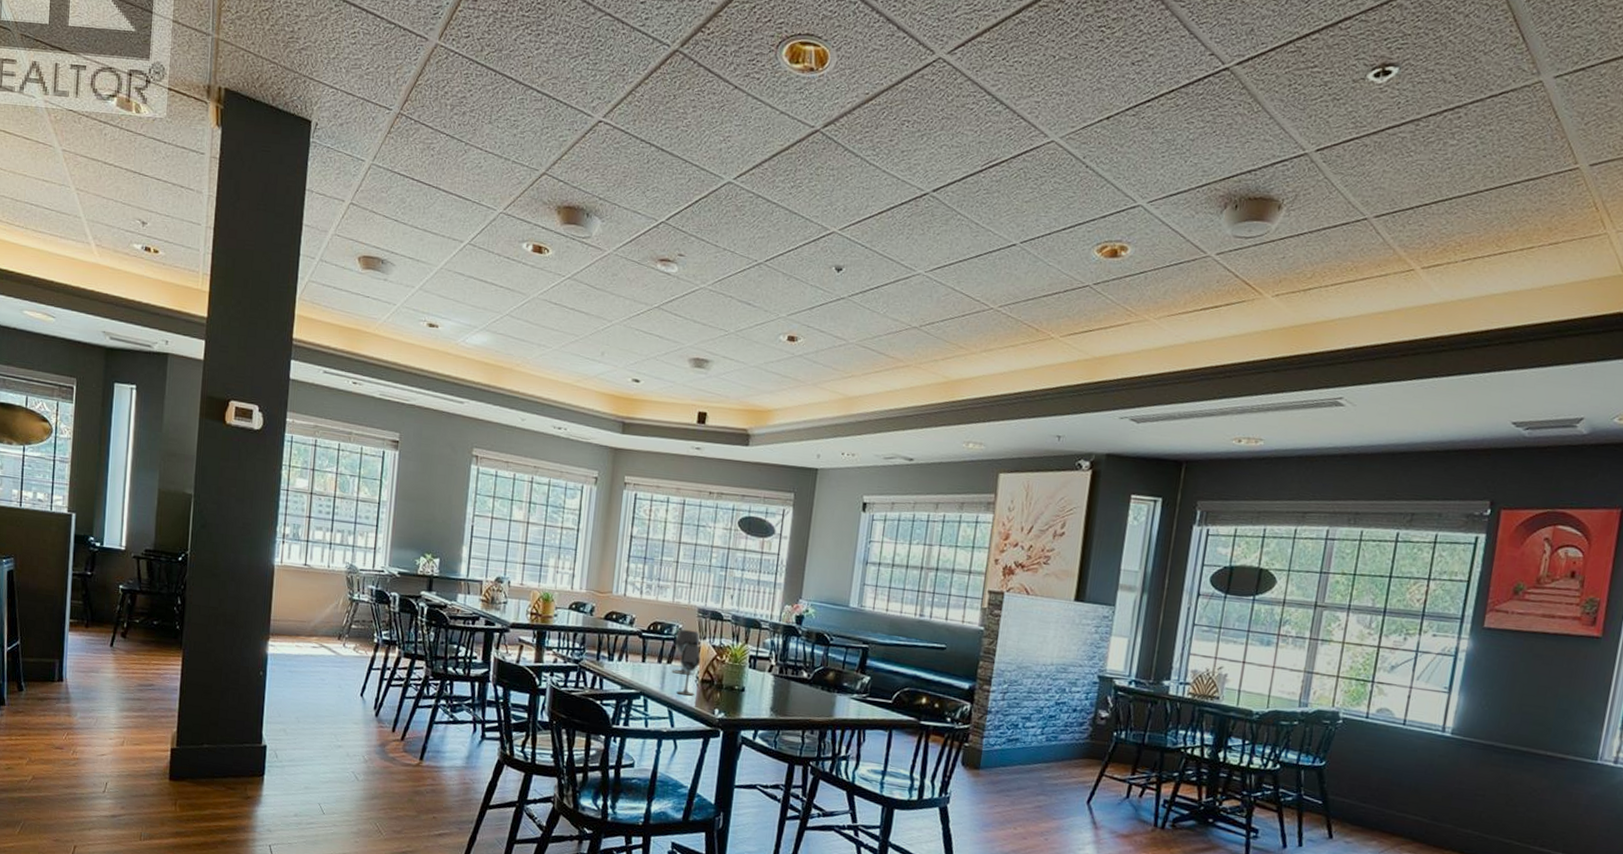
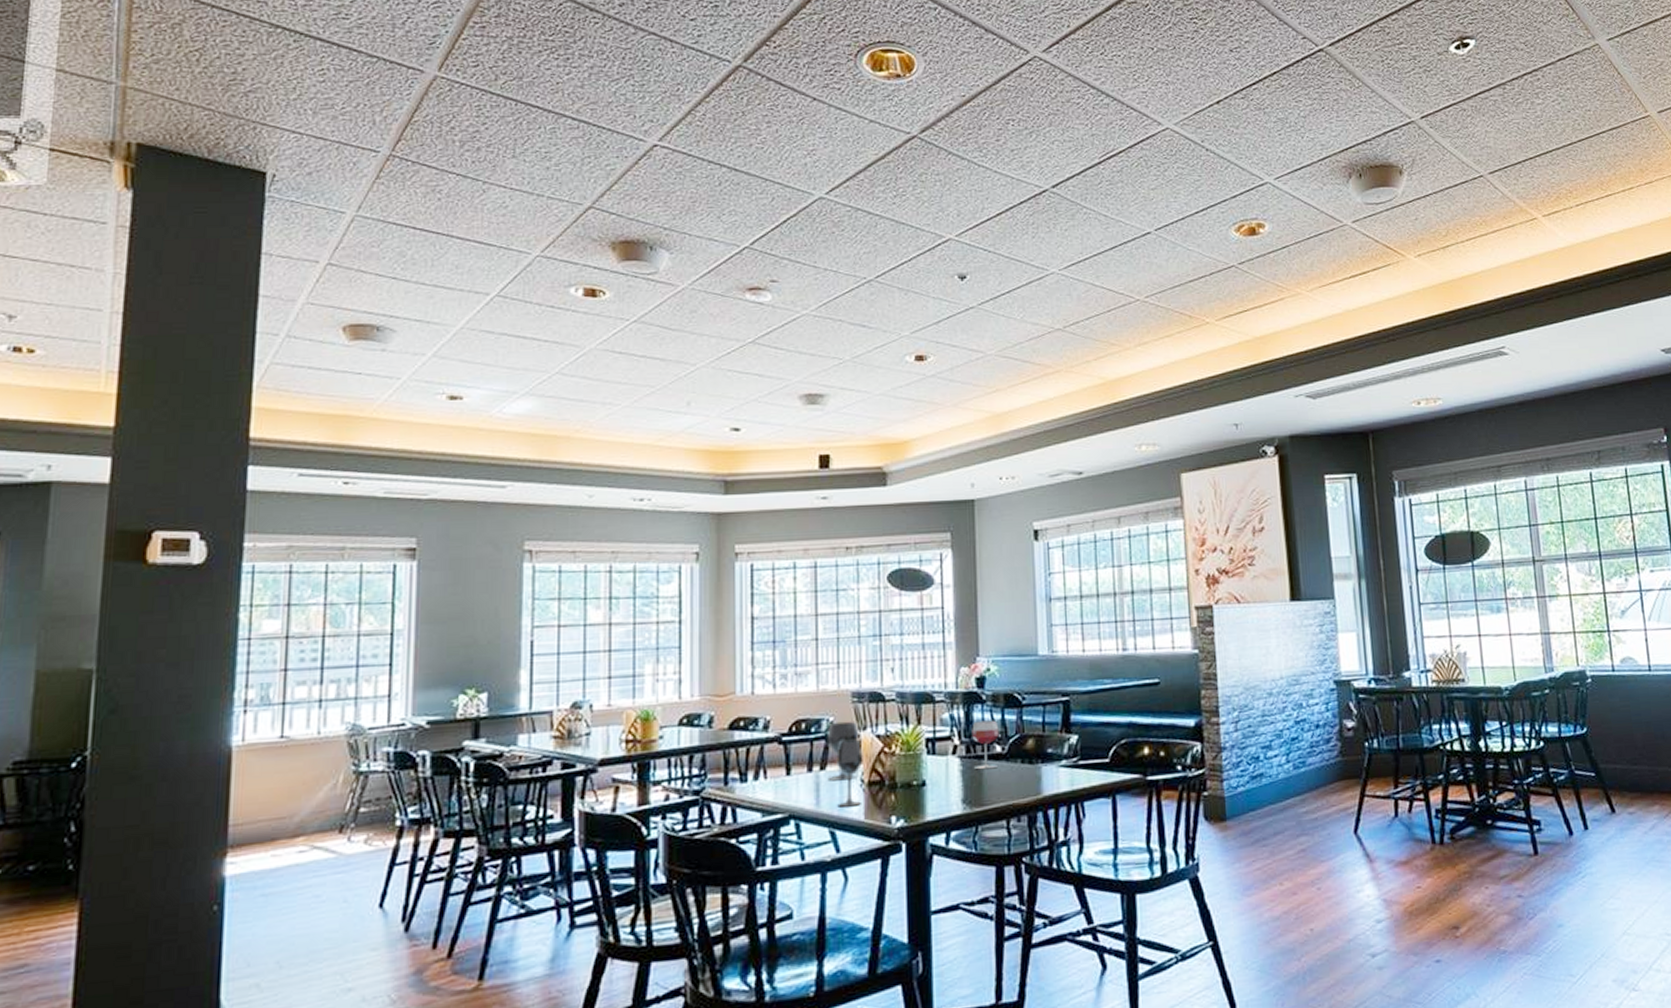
wineglass: none [783,650,808,690] -> present [972,720,999,770]

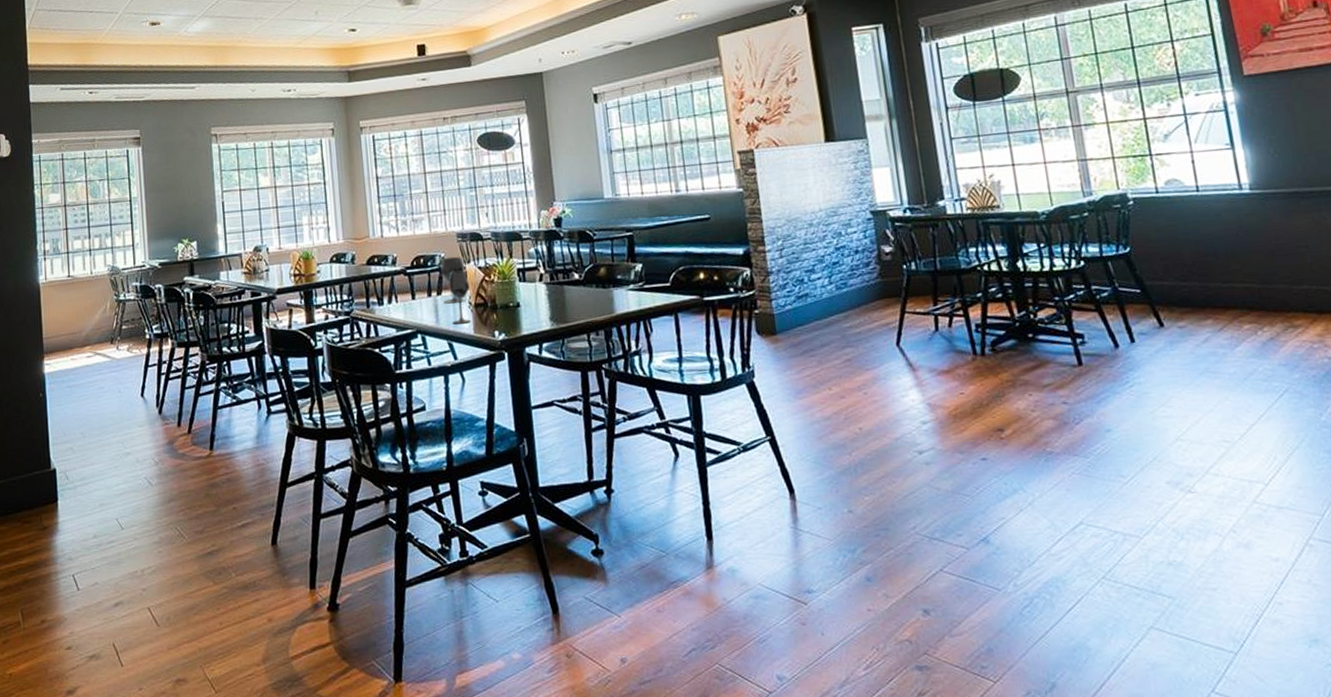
wineglass: present [972,720,999,770] -> none [553,253,578,294]

